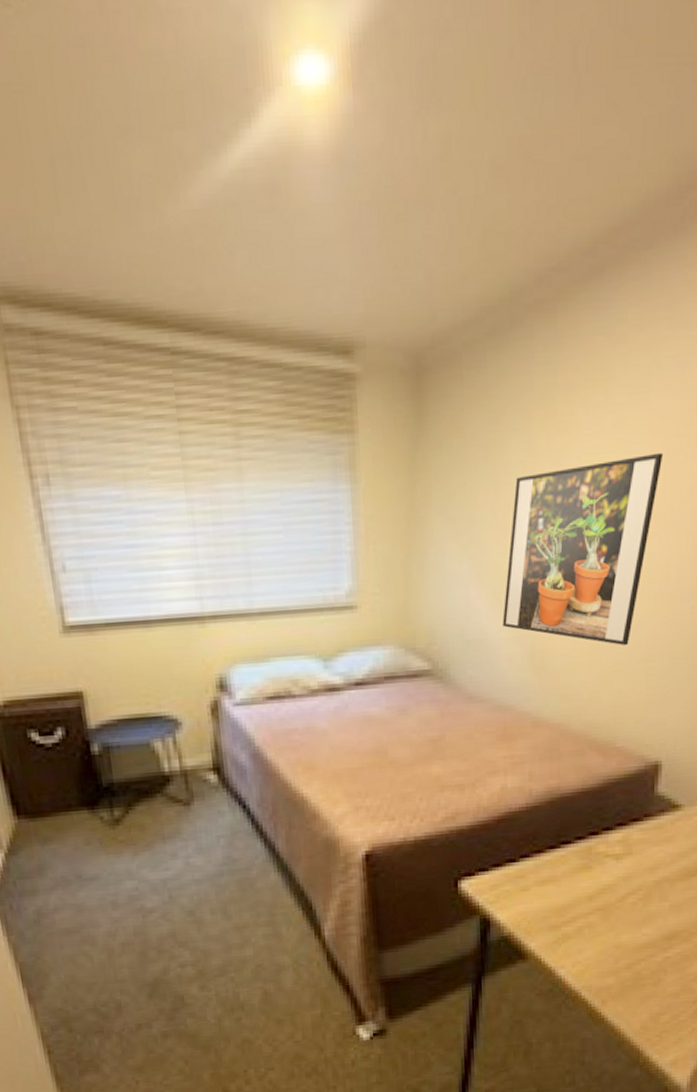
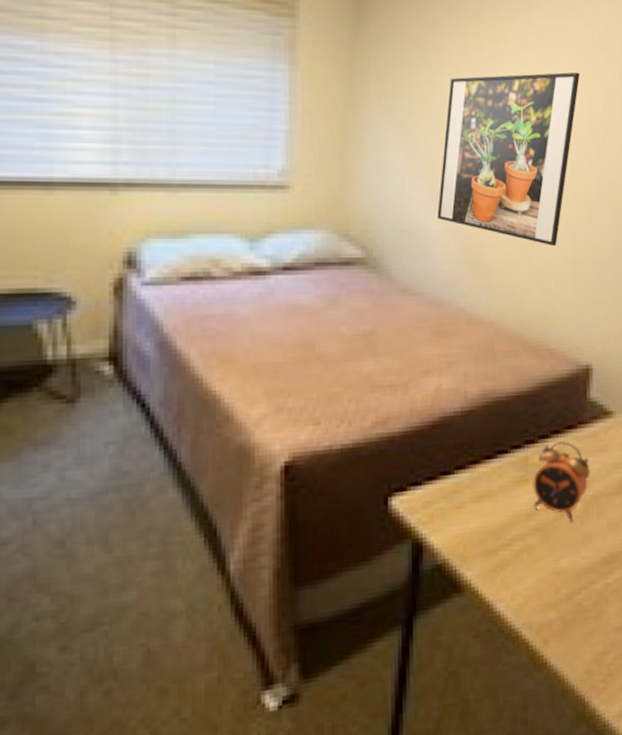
alarm clock: none [596,832,655,904] -> present [533,441,590,523]

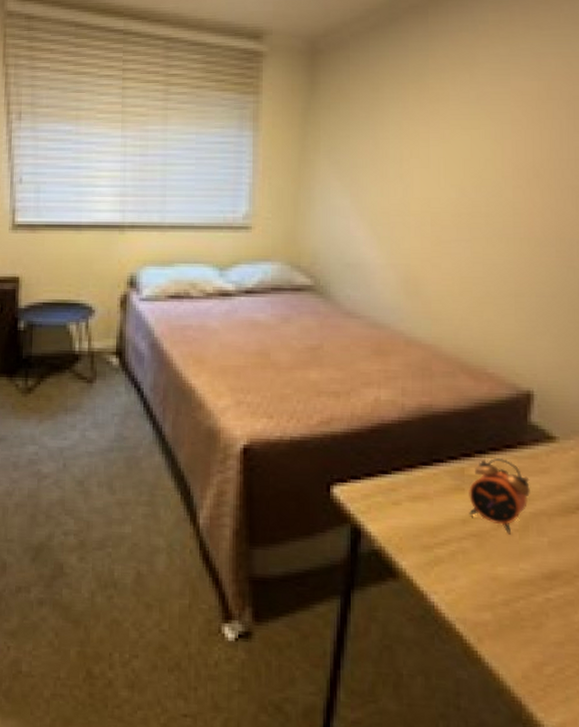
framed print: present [437,72,580,245] -> none [379,121,524,279]

